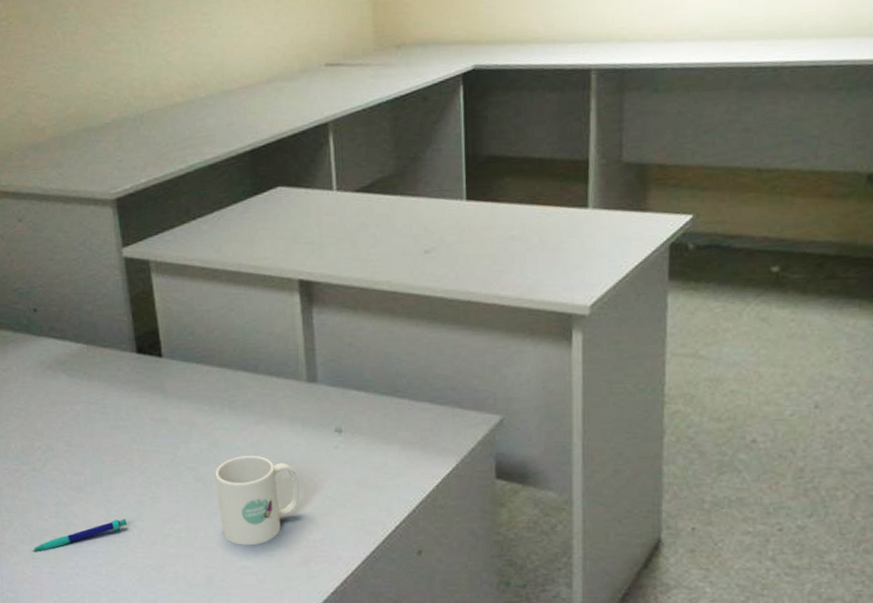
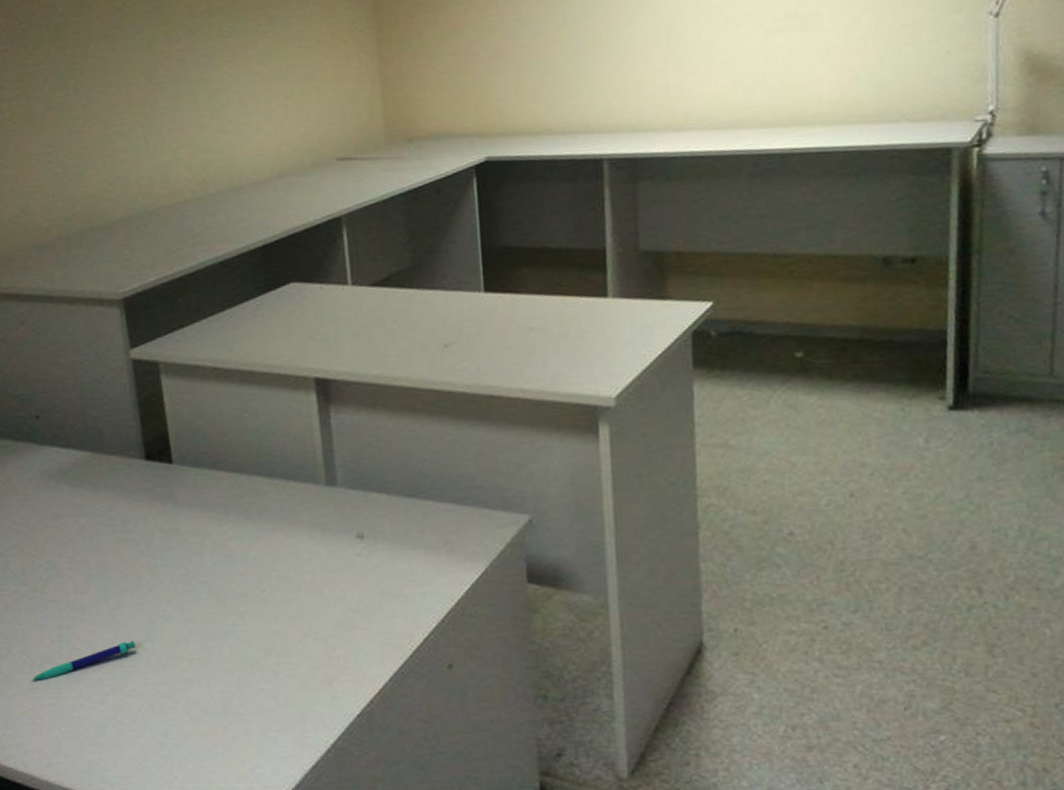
mug: present [215,455,299,546] -> none [230,566,321,666]

